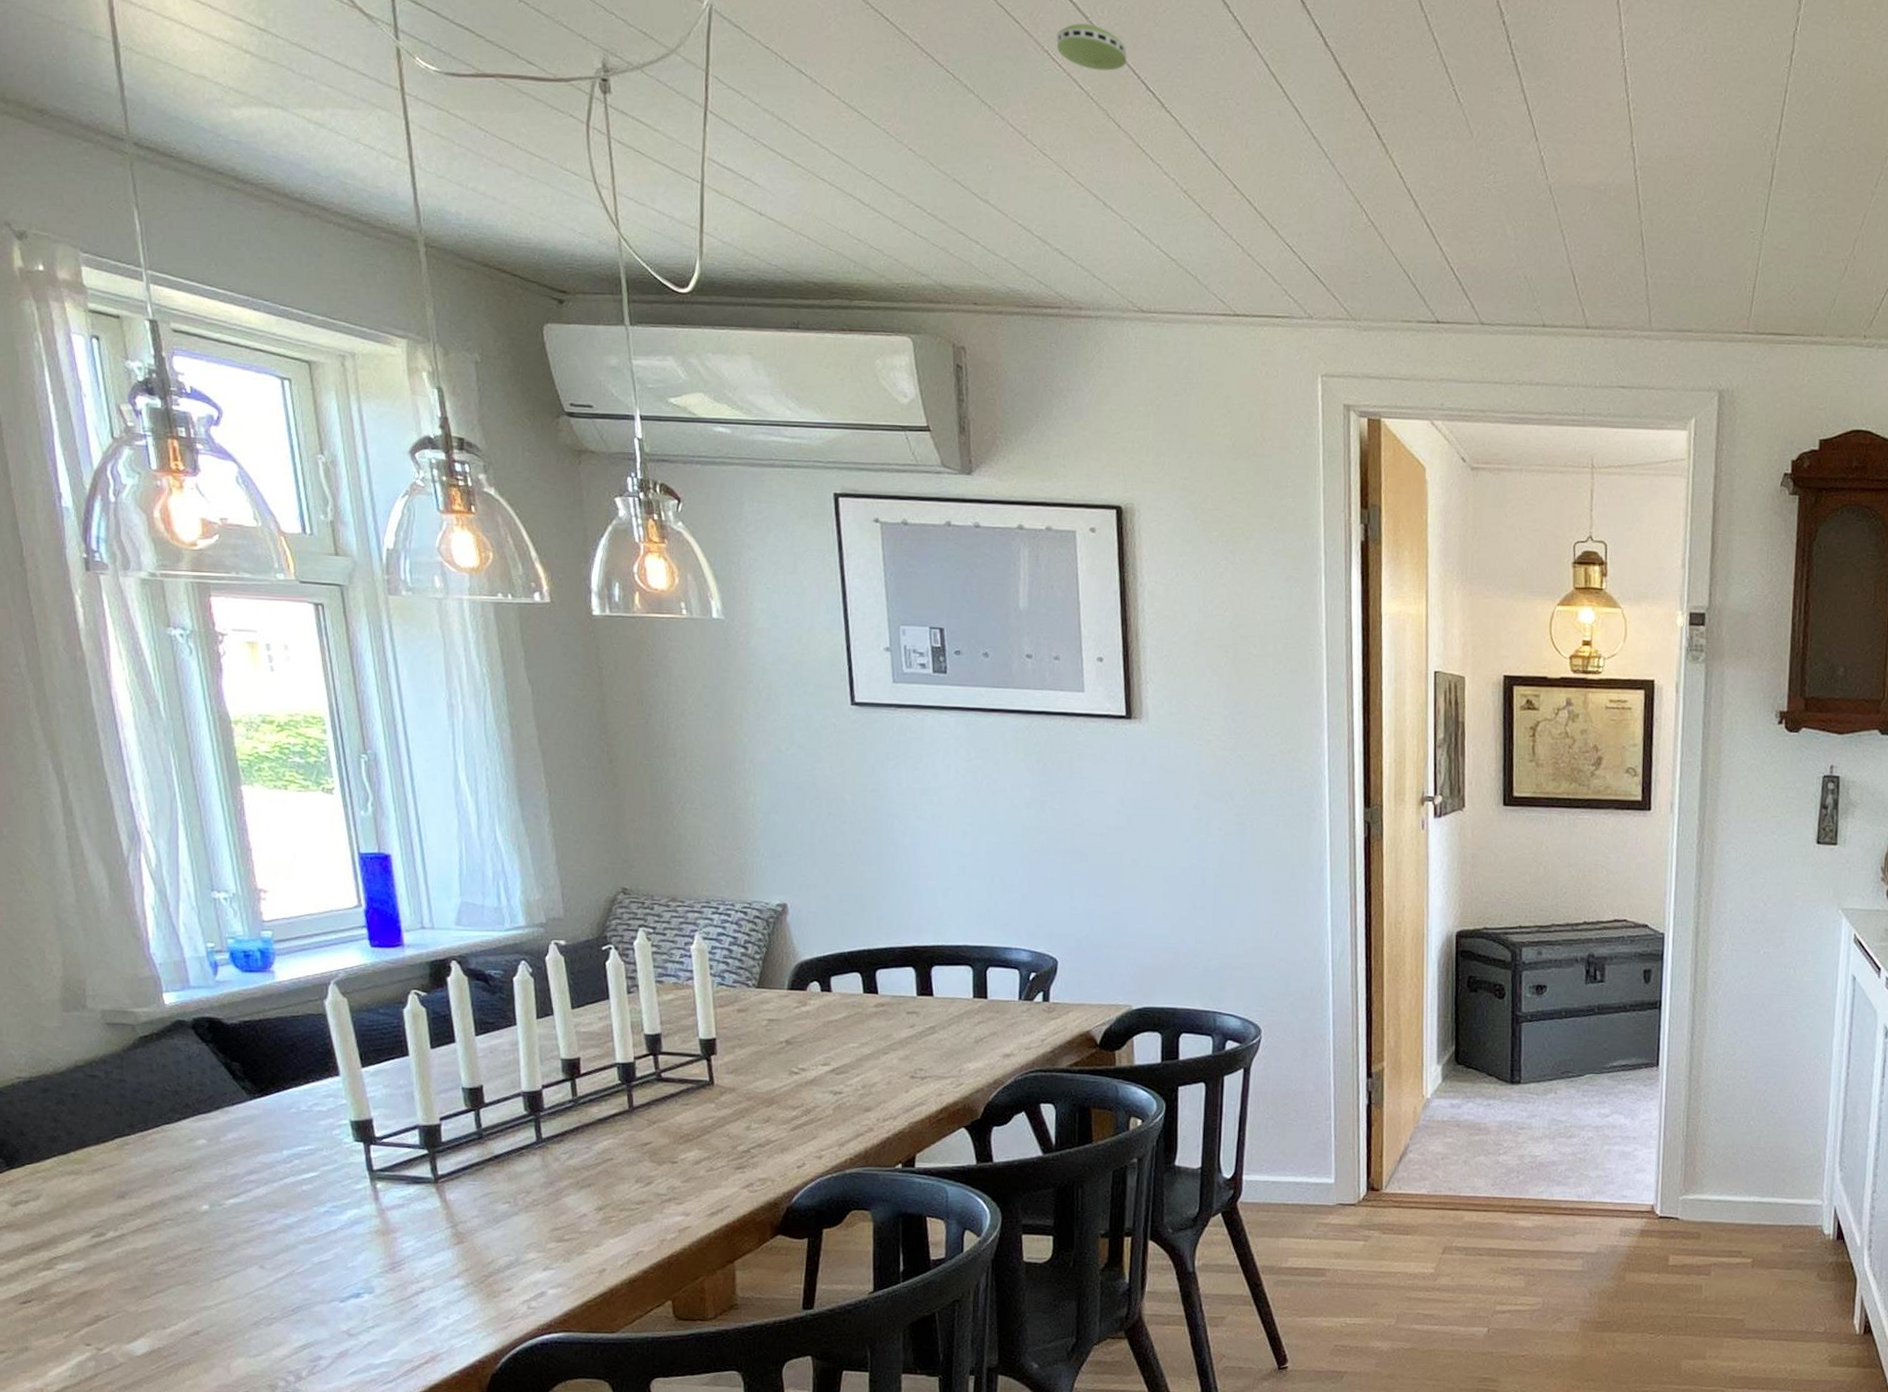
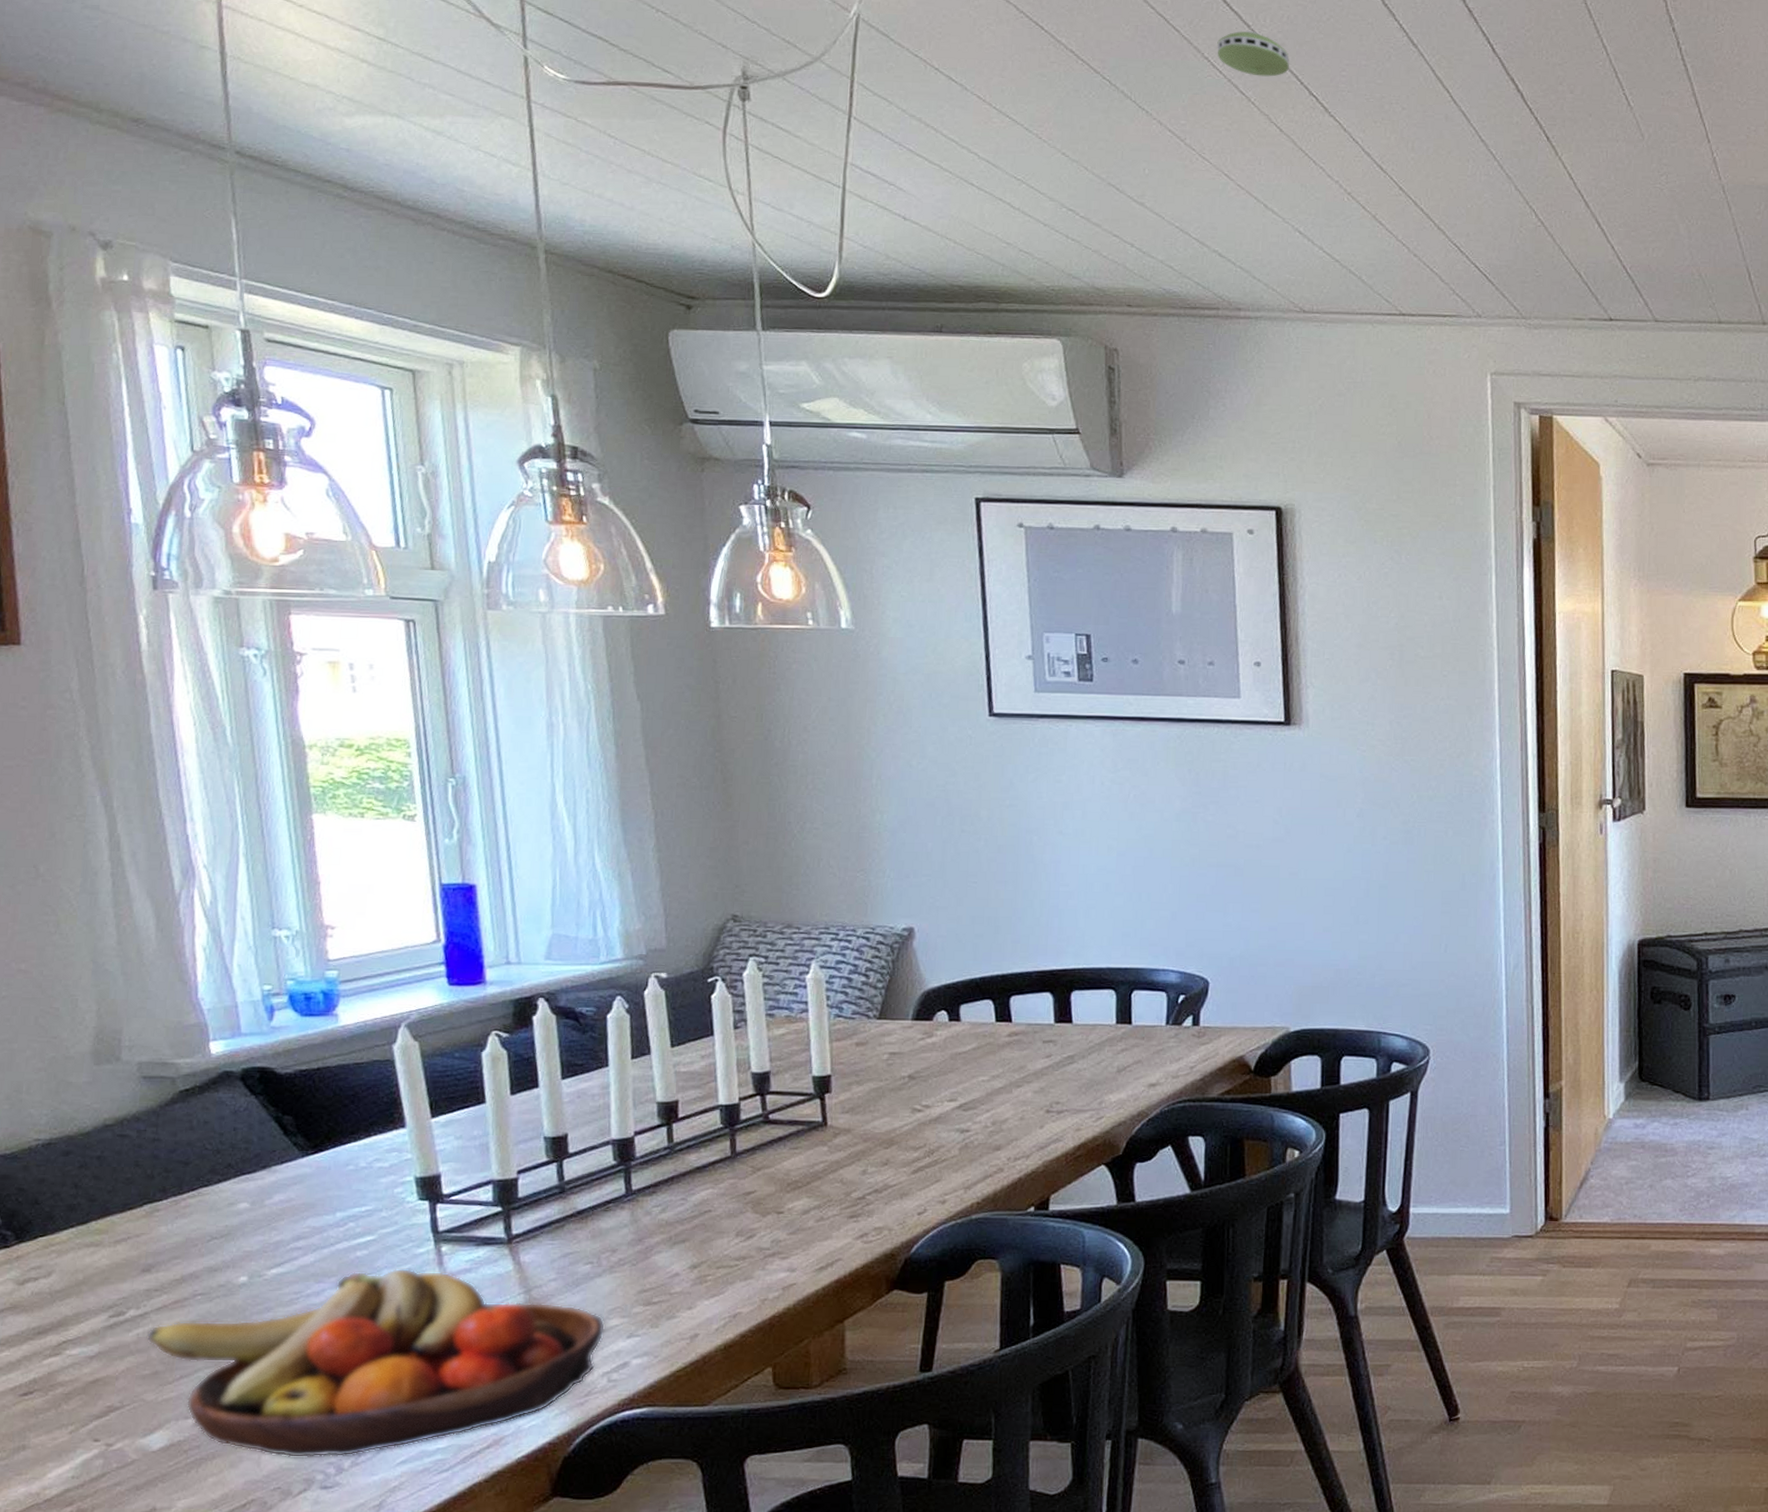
fruit bowl: none [126,1202,523,1367] -> present [147,1268,605,1458]

